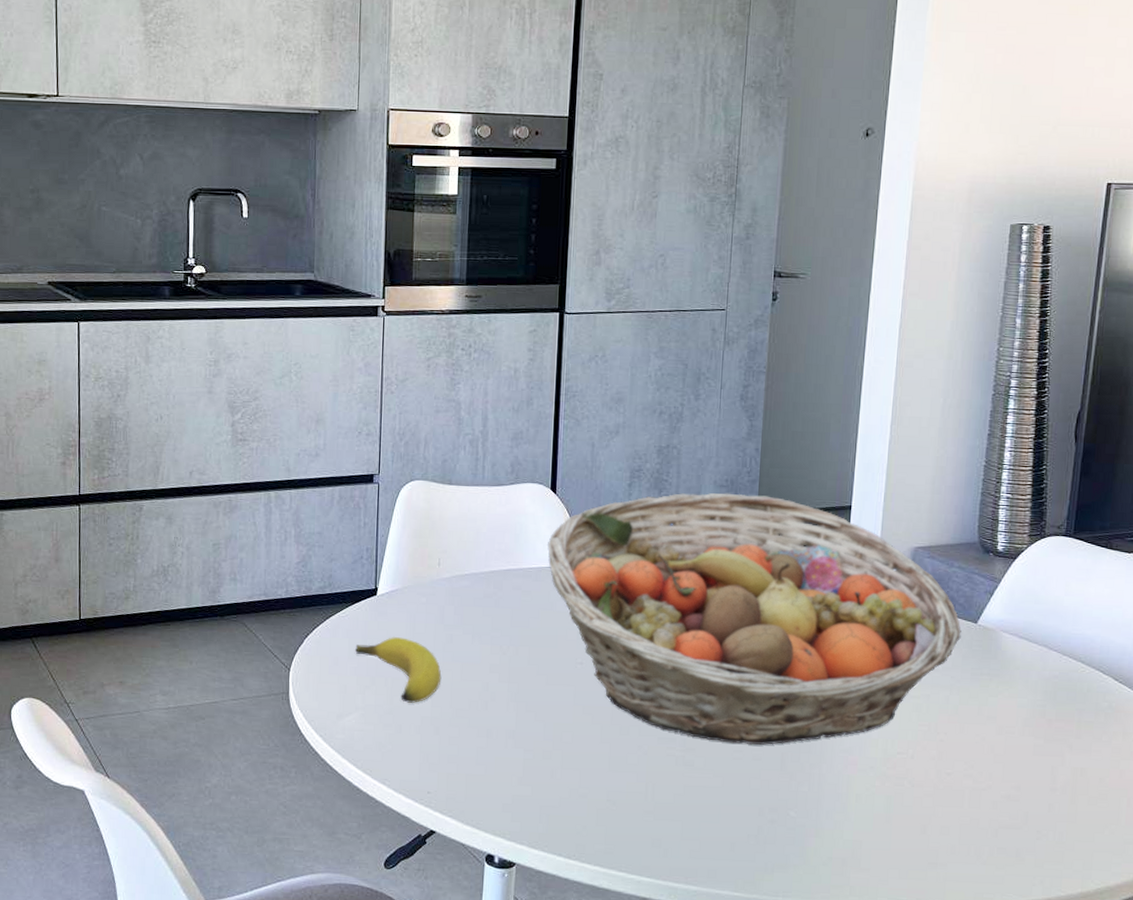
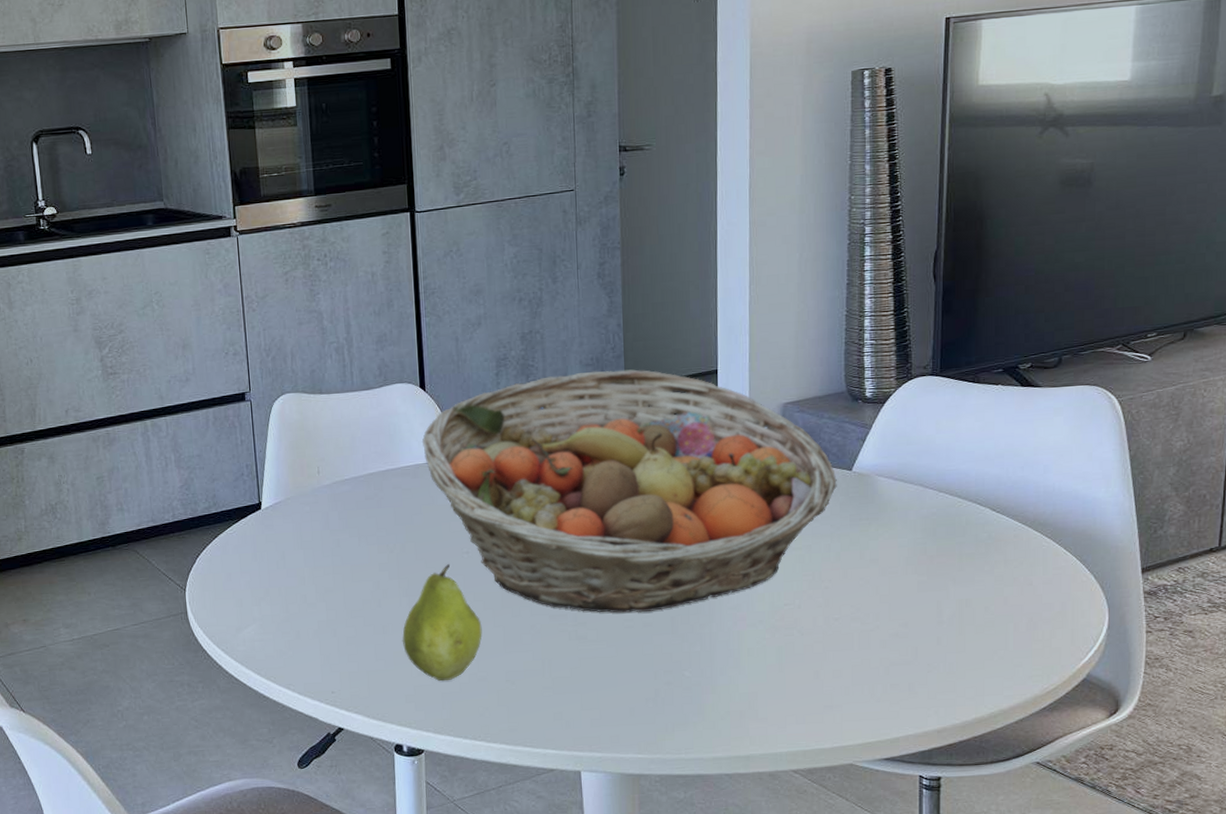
banana: present [355,637,442,703] -> none [246,547,333,609]
fruit: none [505,673,588,794] -> present [402,564,482,682]

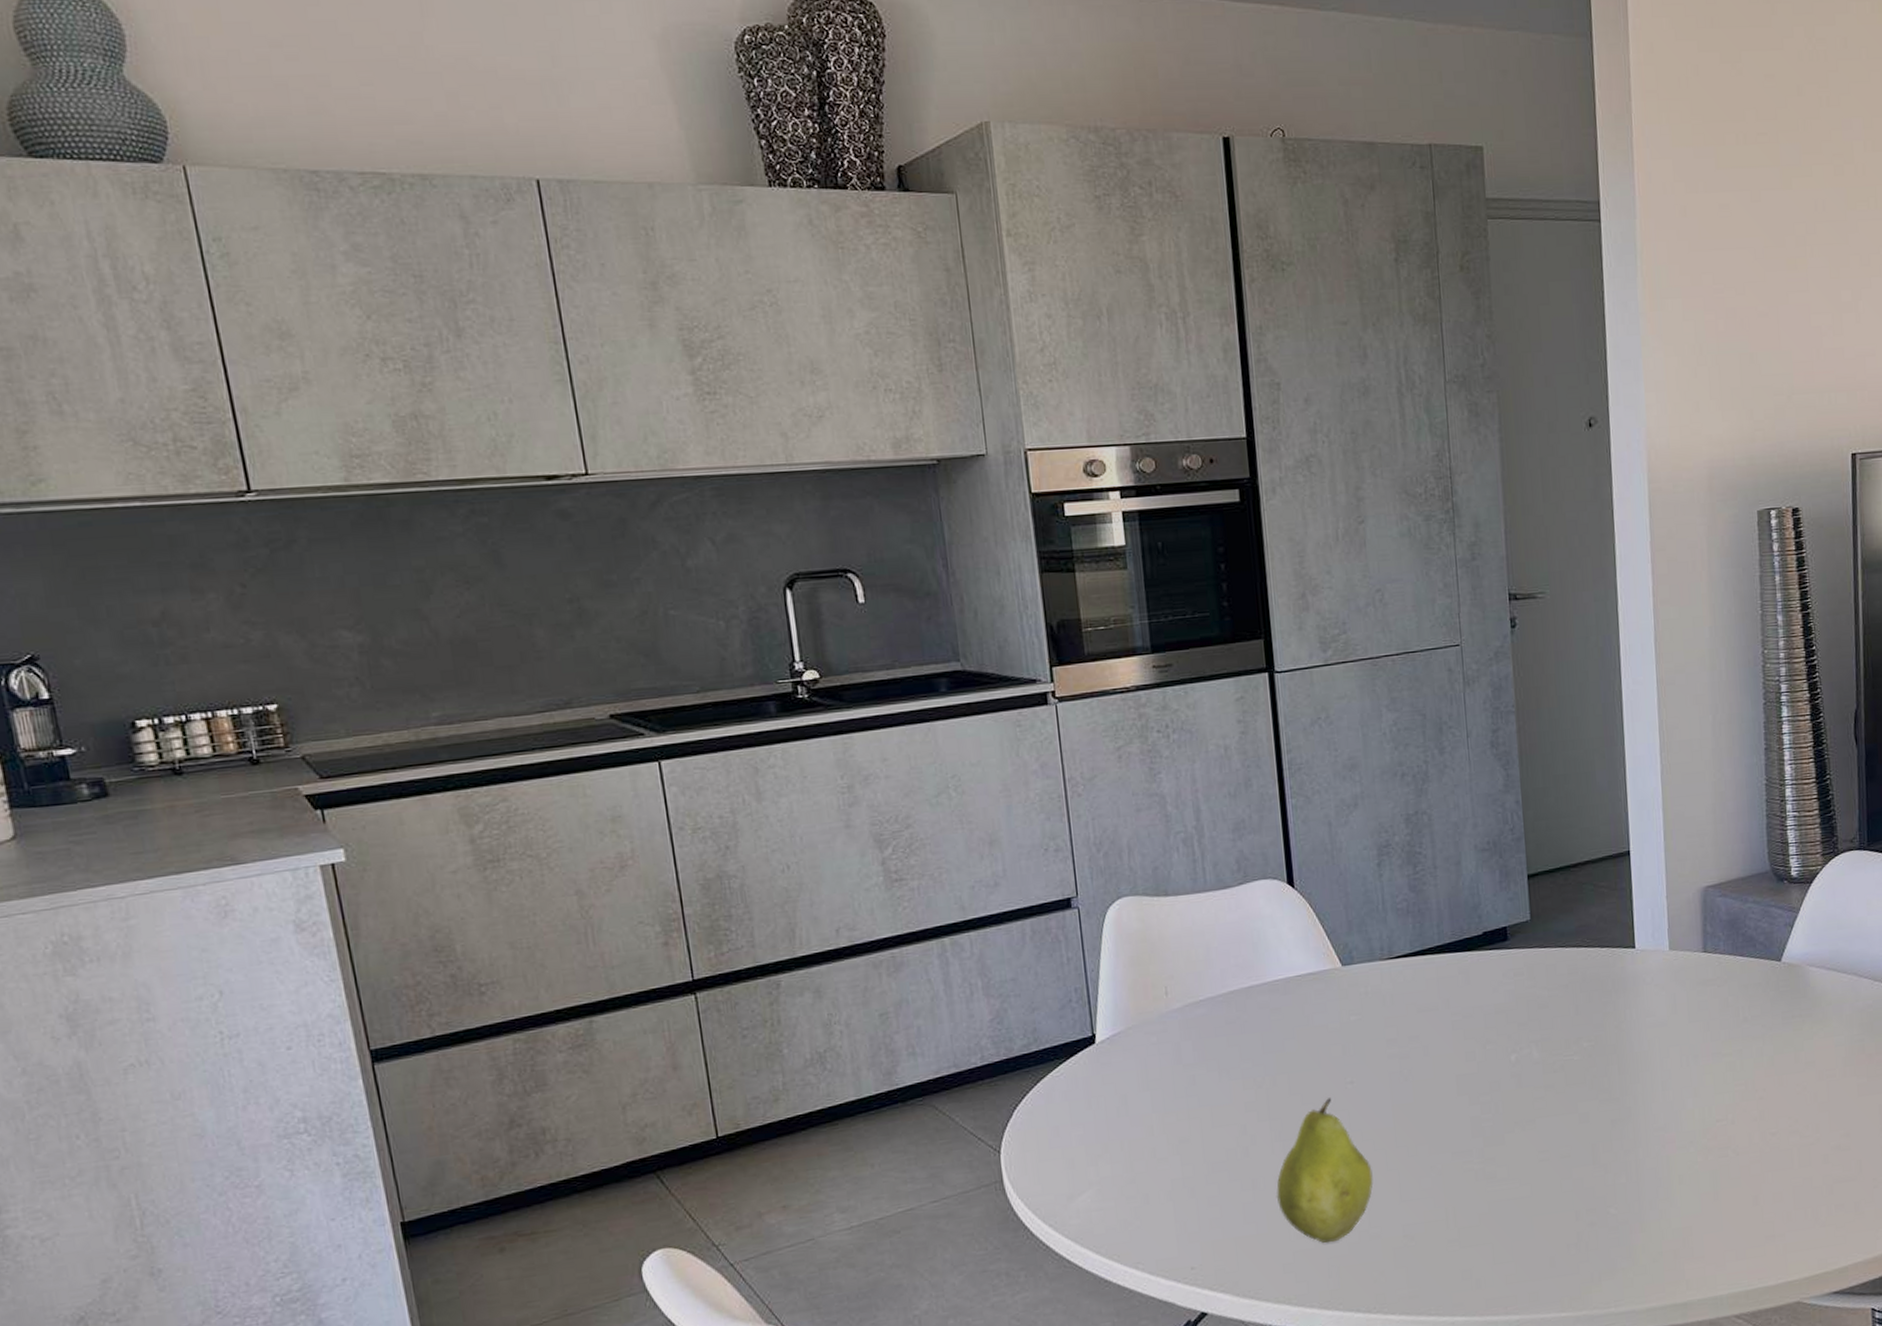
fruit basket: present [421,369,837,613] -> none [1291,853,1766,1146]

